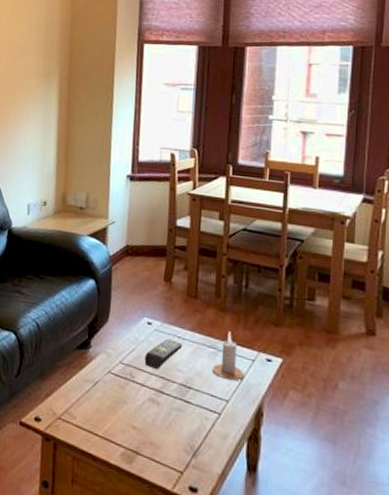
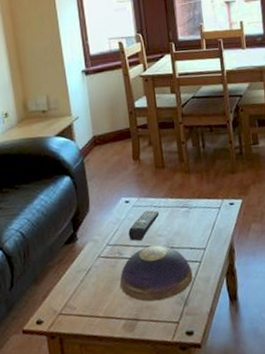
decorative bowl: none [125,377,209,443] -> present [119,245,193,302]
candle: present [212,331,245,381] -> none [187,189,215,231]

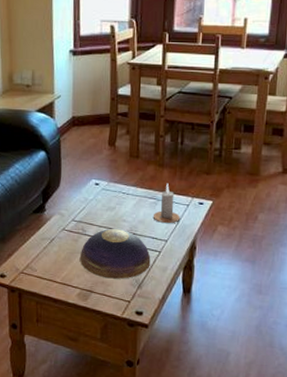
remote control: present [128,210,159,242] -> none [94,196,126,223]
candle: none [187,189,215,231] -> present [153,183,181,224]

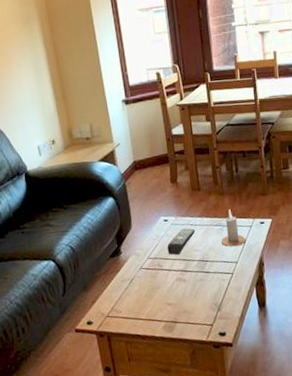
decorative bowl: present [79,228,151,279] -> none [160,258,226,307]
remote control: none [94,196,126,223] -> present [167,228,195,256]

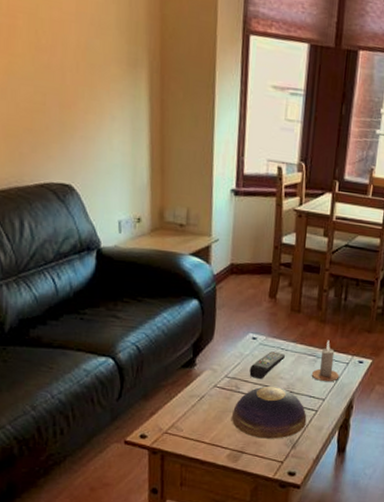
decorative bowl: none [160,258,226,307] -> present [231,385,307,439]

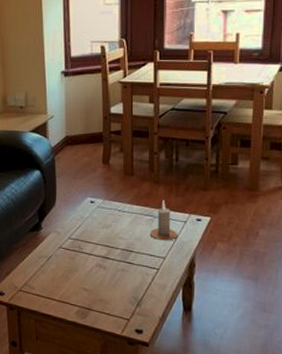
decorative bowl: present [231,385,307,439] -> none [77,245,149,297]
remote control: present [249,351,285,380] -> none [90,213,122,240]

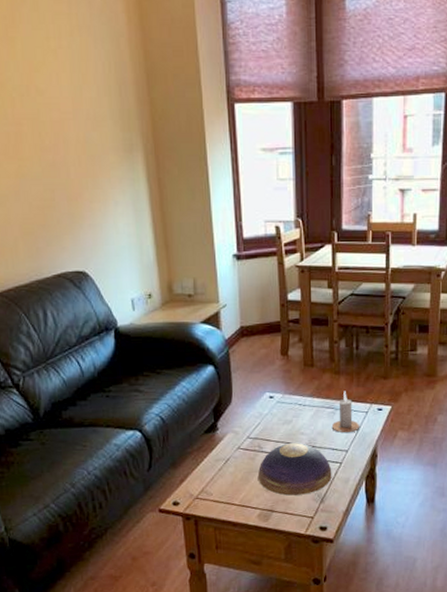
decorative bowl: none [77,245,149,297] -> present [257,442,332,496]

